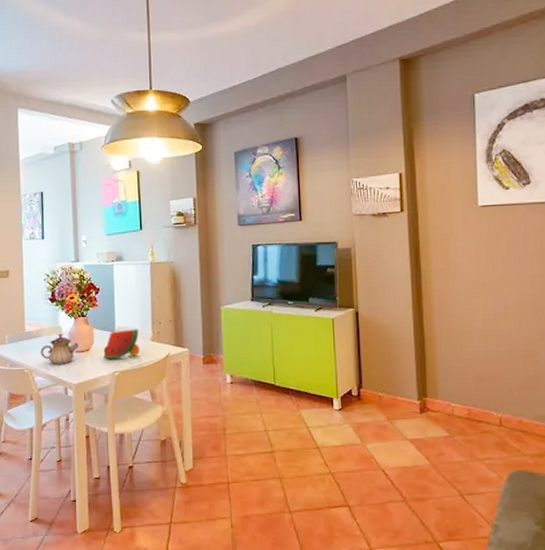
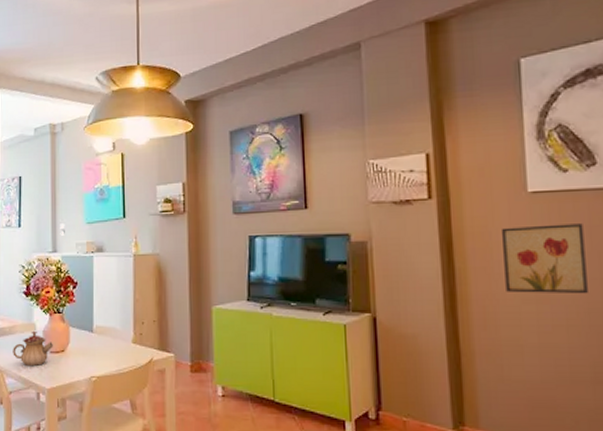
watermelon: present [103,329,140,359] -> none [79,329,120,362]
wall art: none [457,231,521,289] -> present [501,223,588,294]

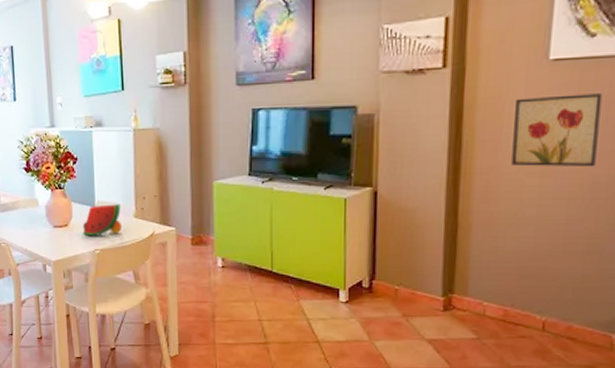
teapot: present [13,330,53,366] -> none [17,206,56,239]
watermelon: none [79,329,120,362] -> present [82,204,123,236]

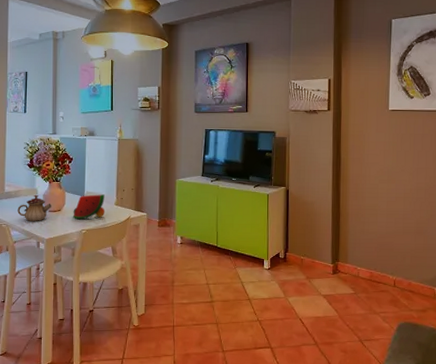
teapot: none [17,206,56,239] -> present [17,194,51,221]
wall art: present [511,93,602,167] -> none [370,132,419,178]

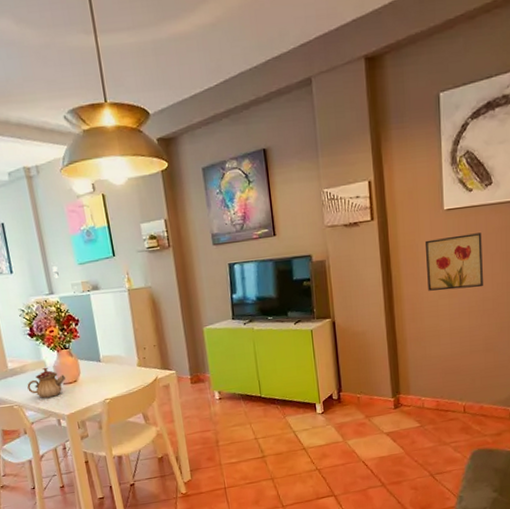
watermelon: present [73,194,105,219] -> none [91,356,128,388]
wall art: none [370,132,419,178] -> present [424,232,483,291]

